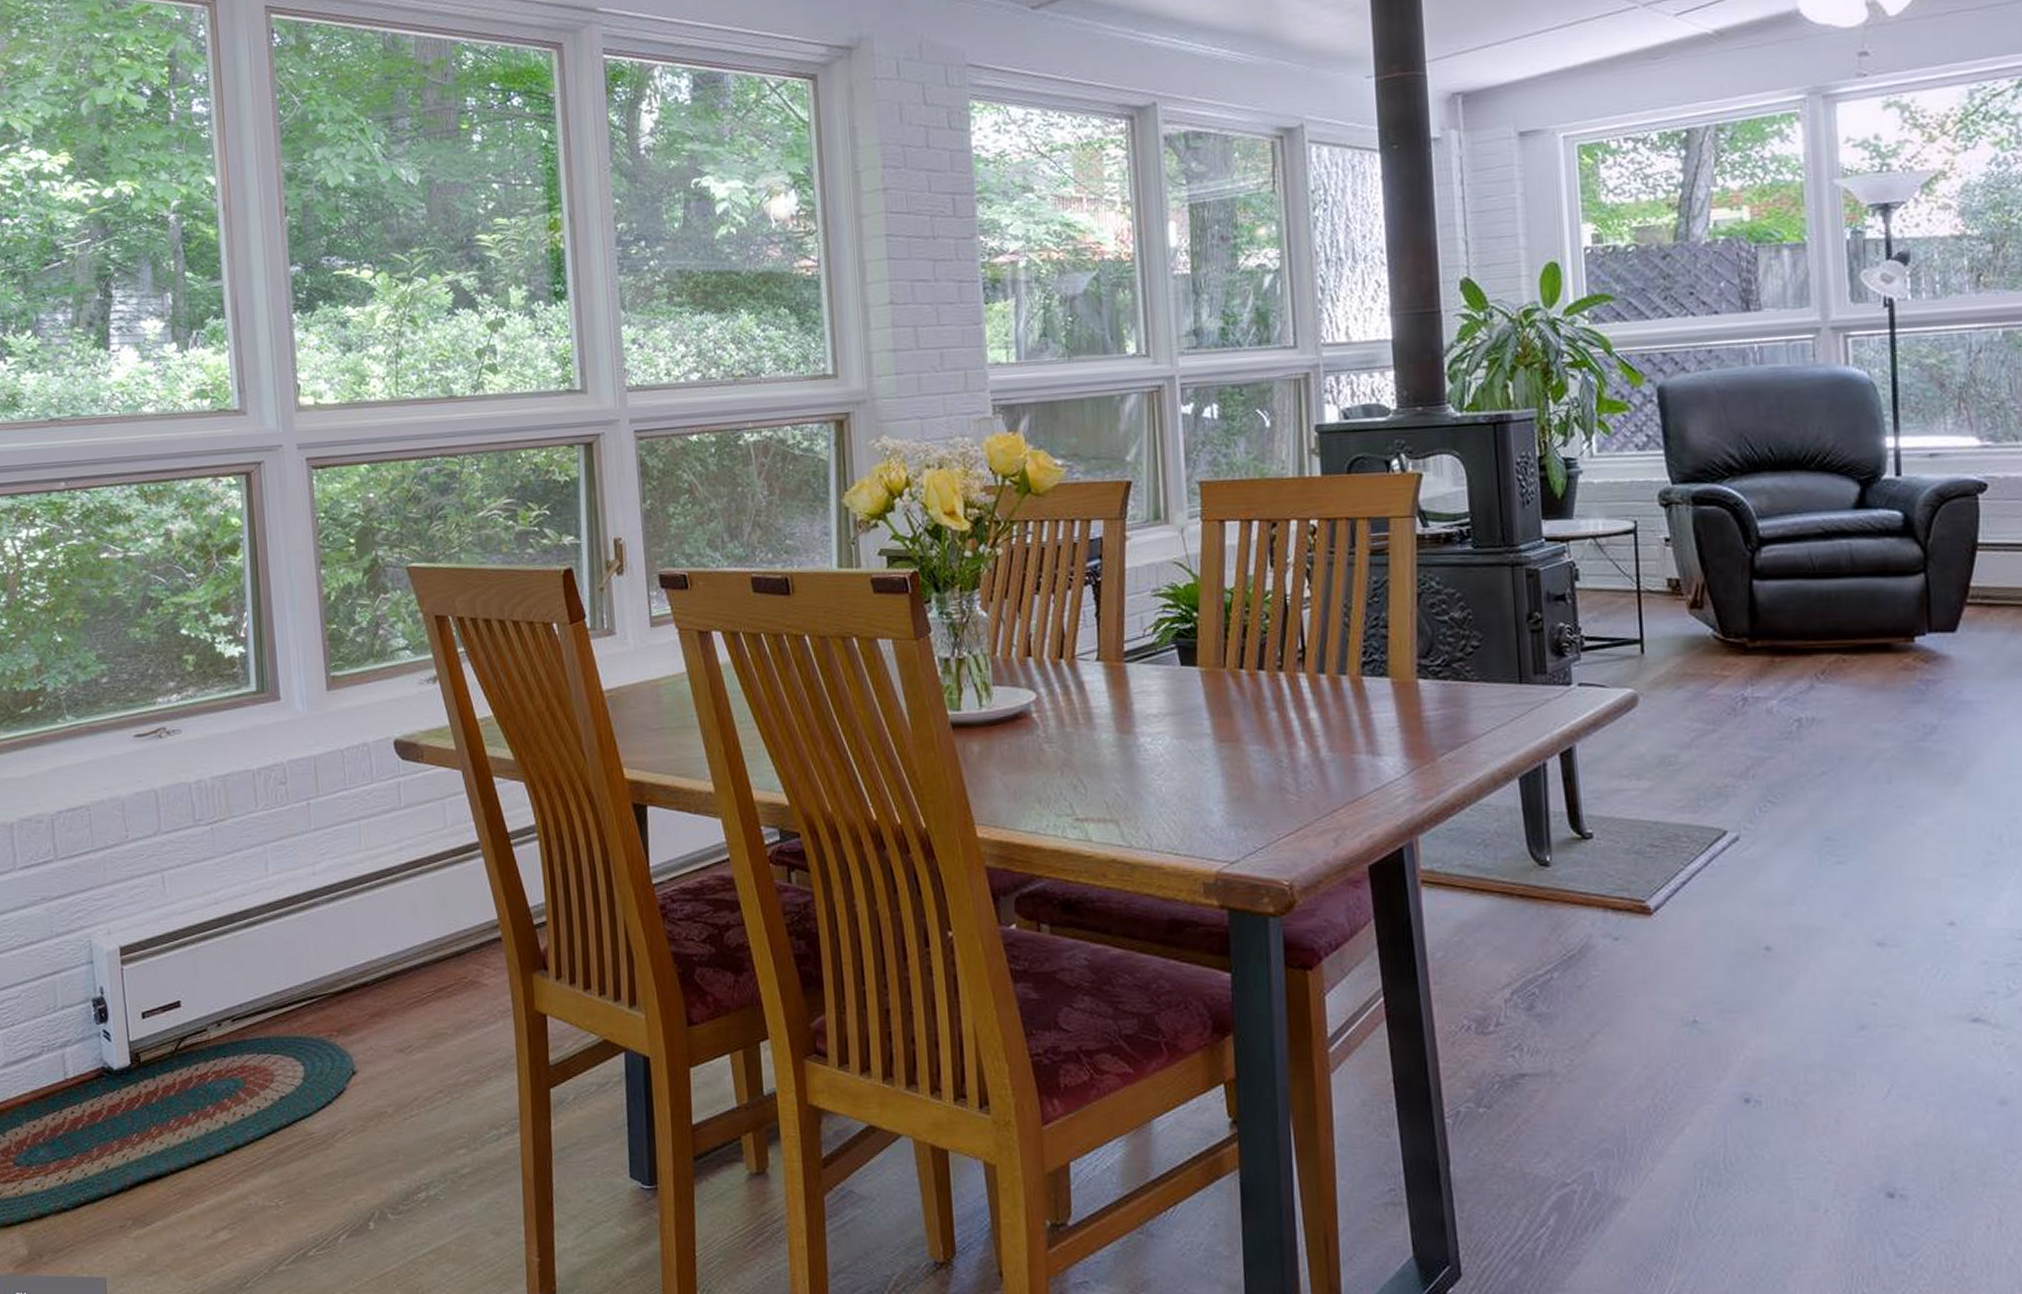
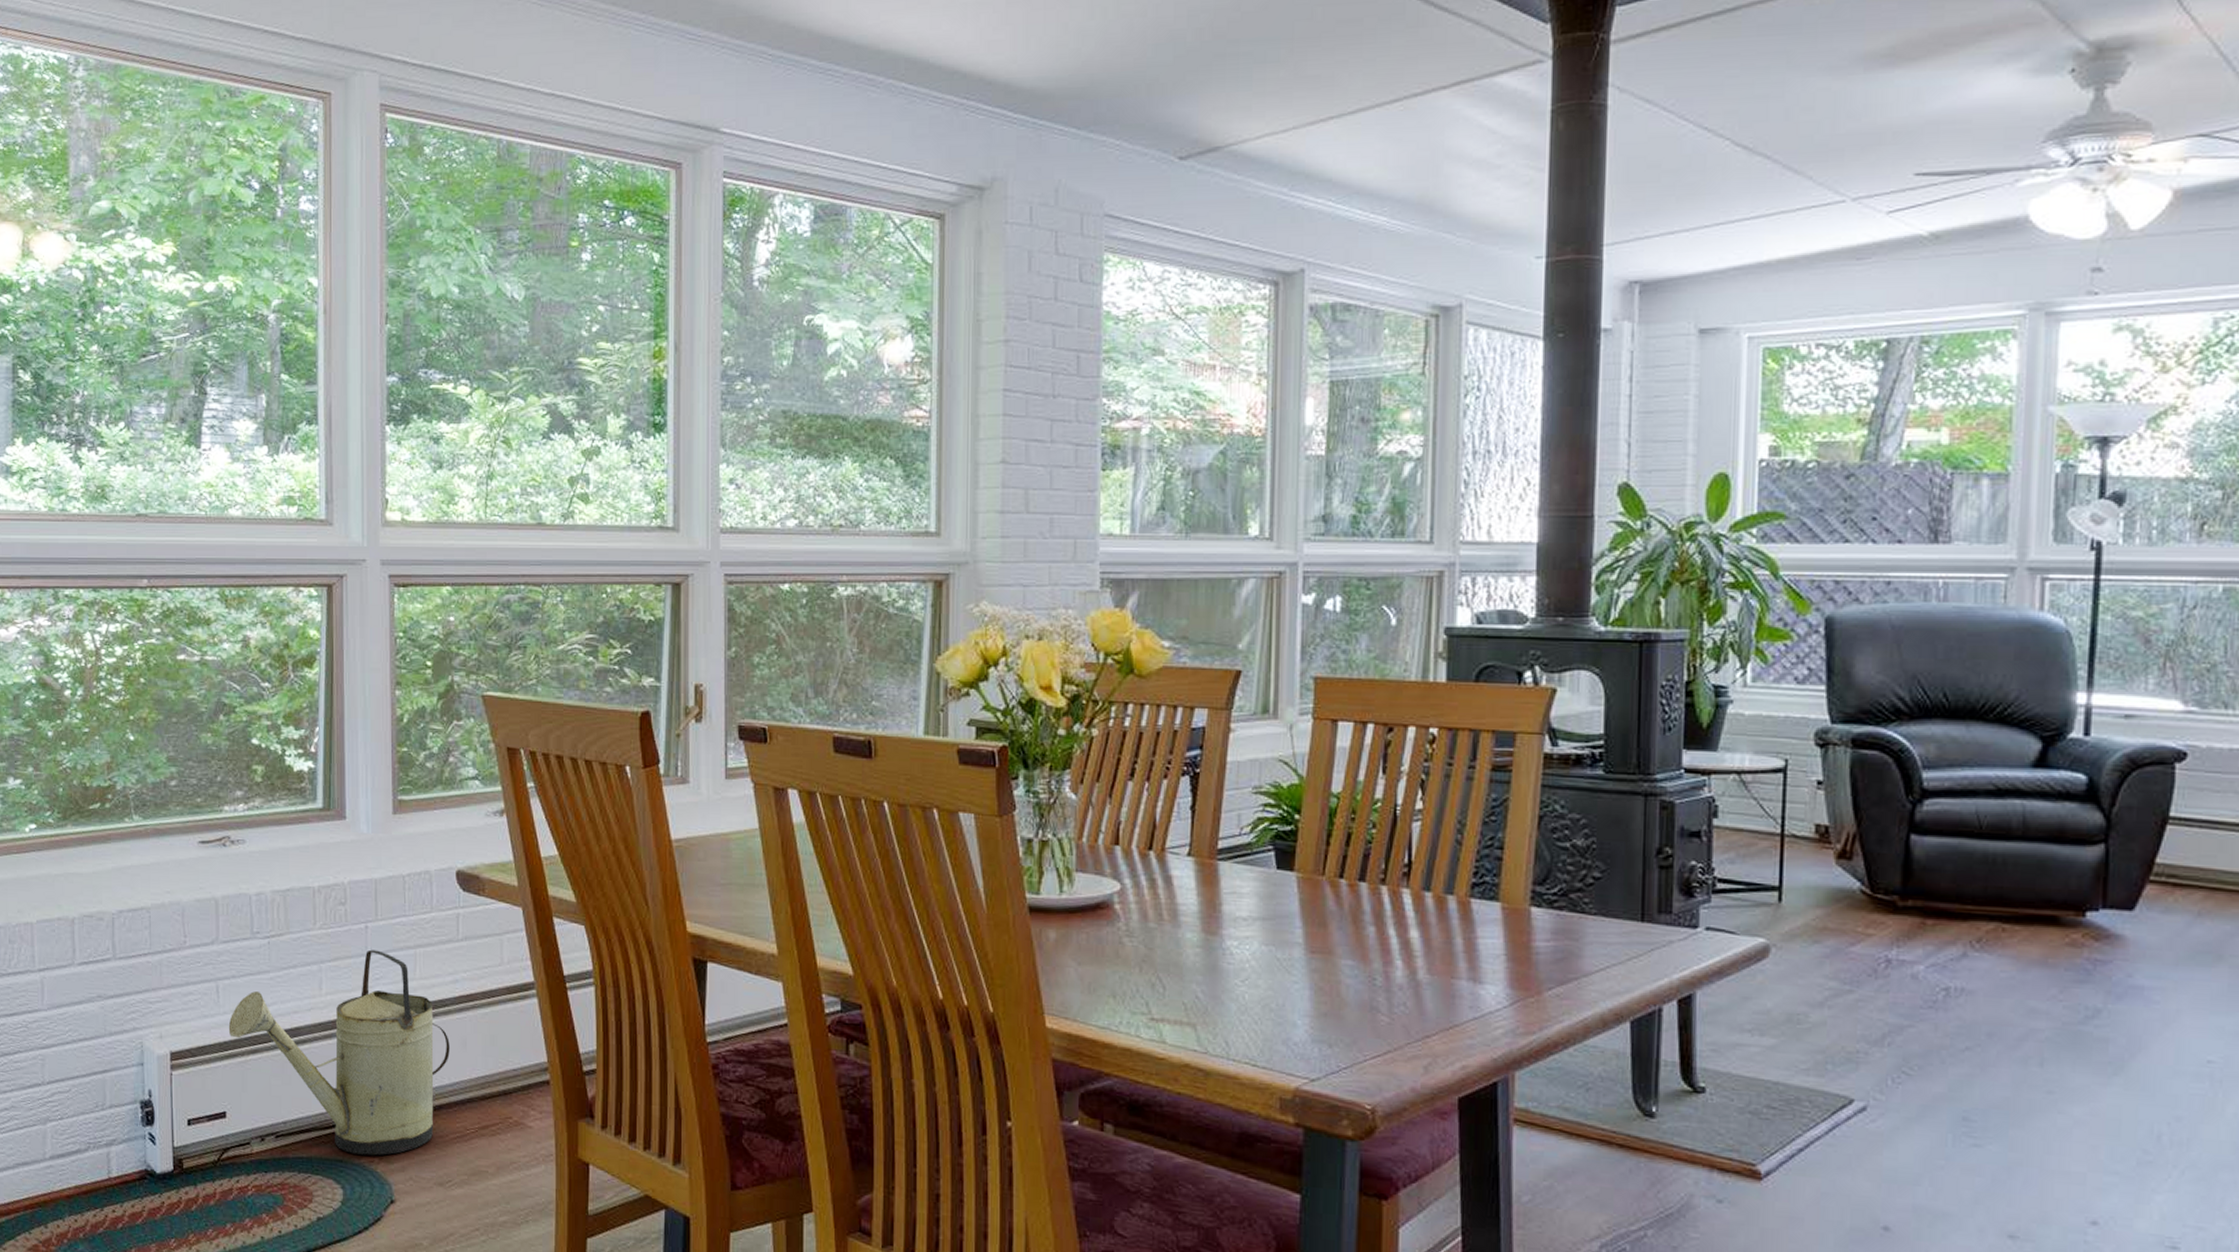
watering can: none [176,825,401,1029] -> present [228,949,450,1156]

